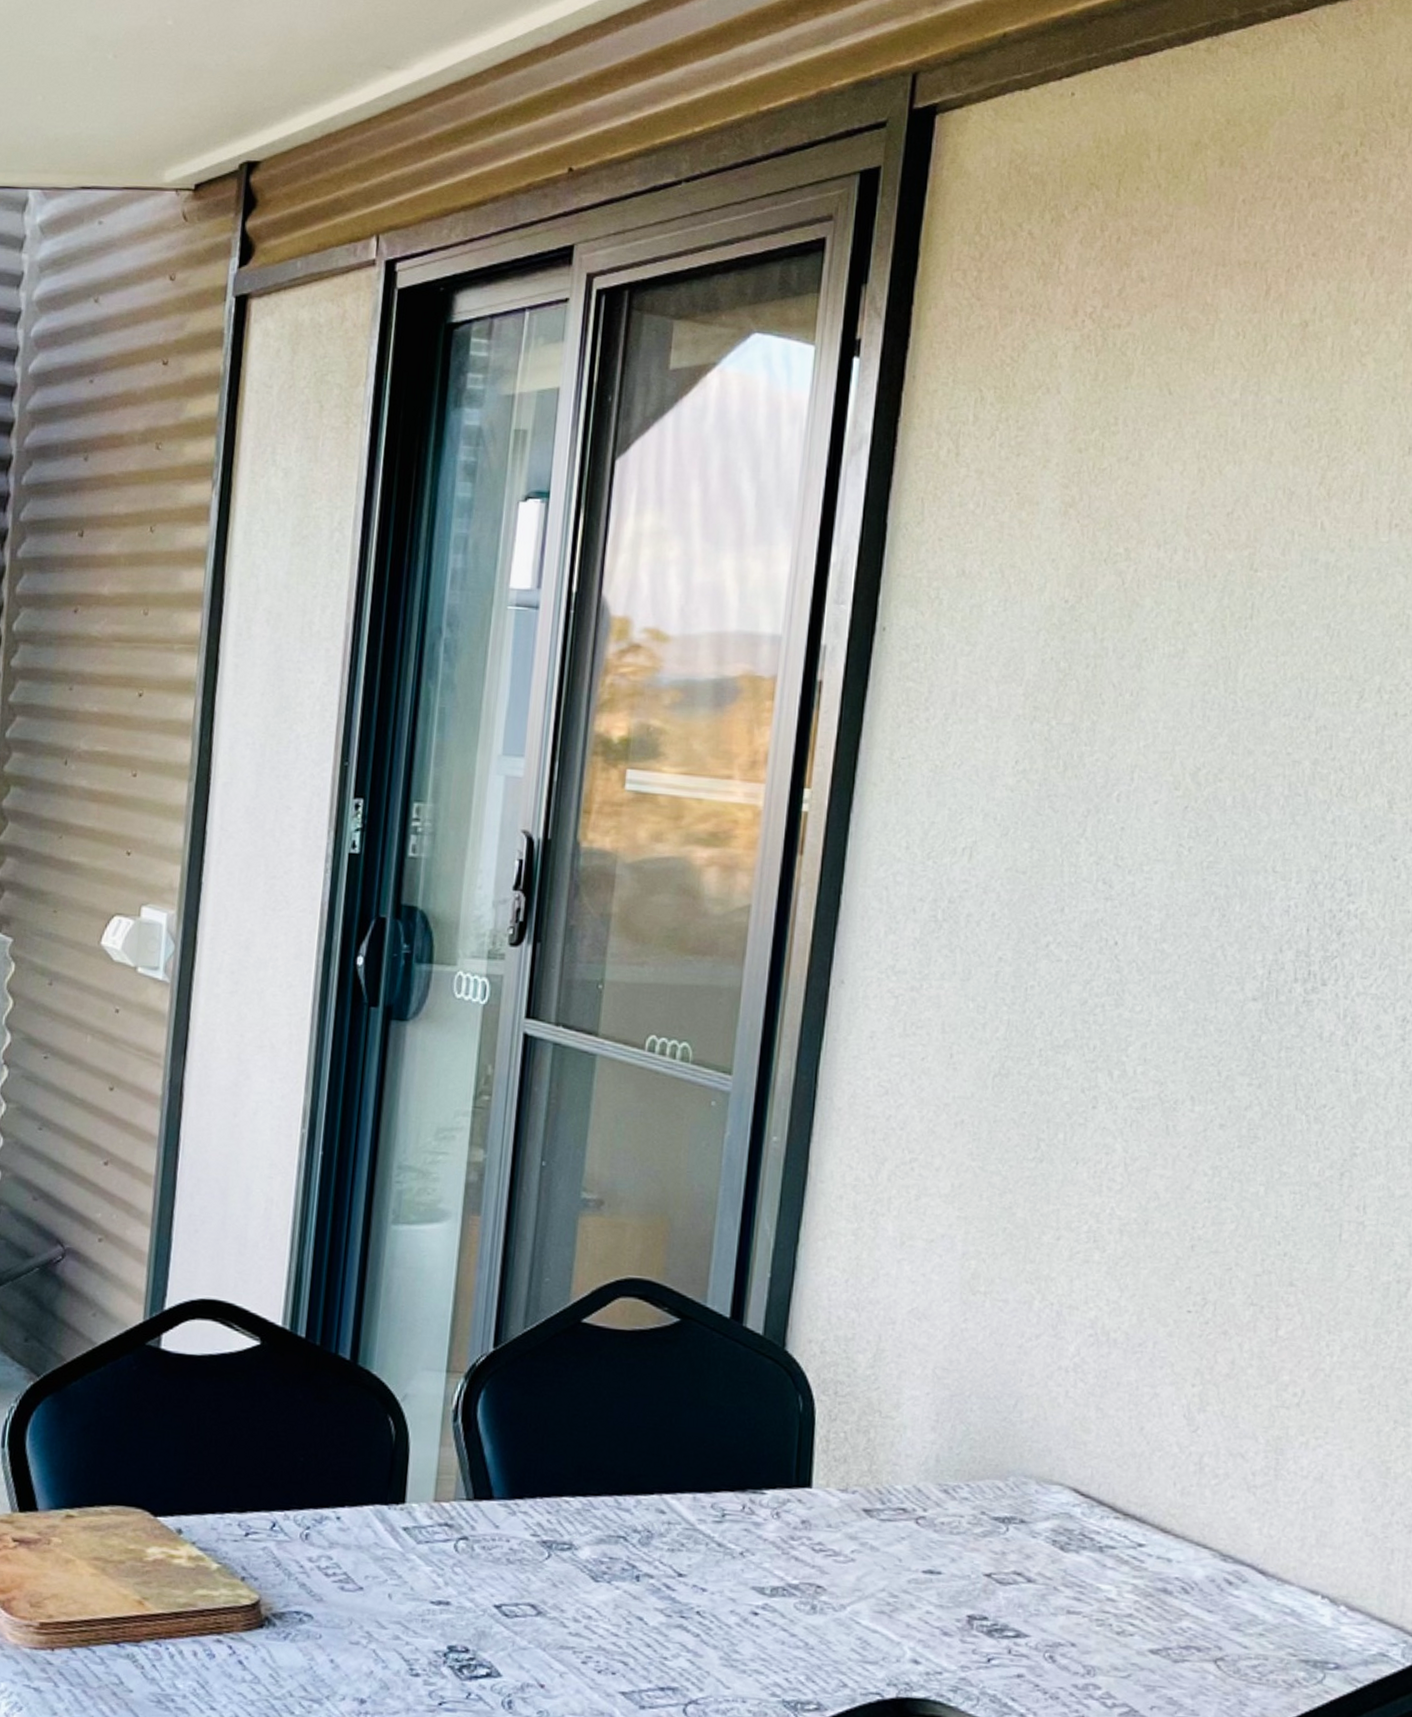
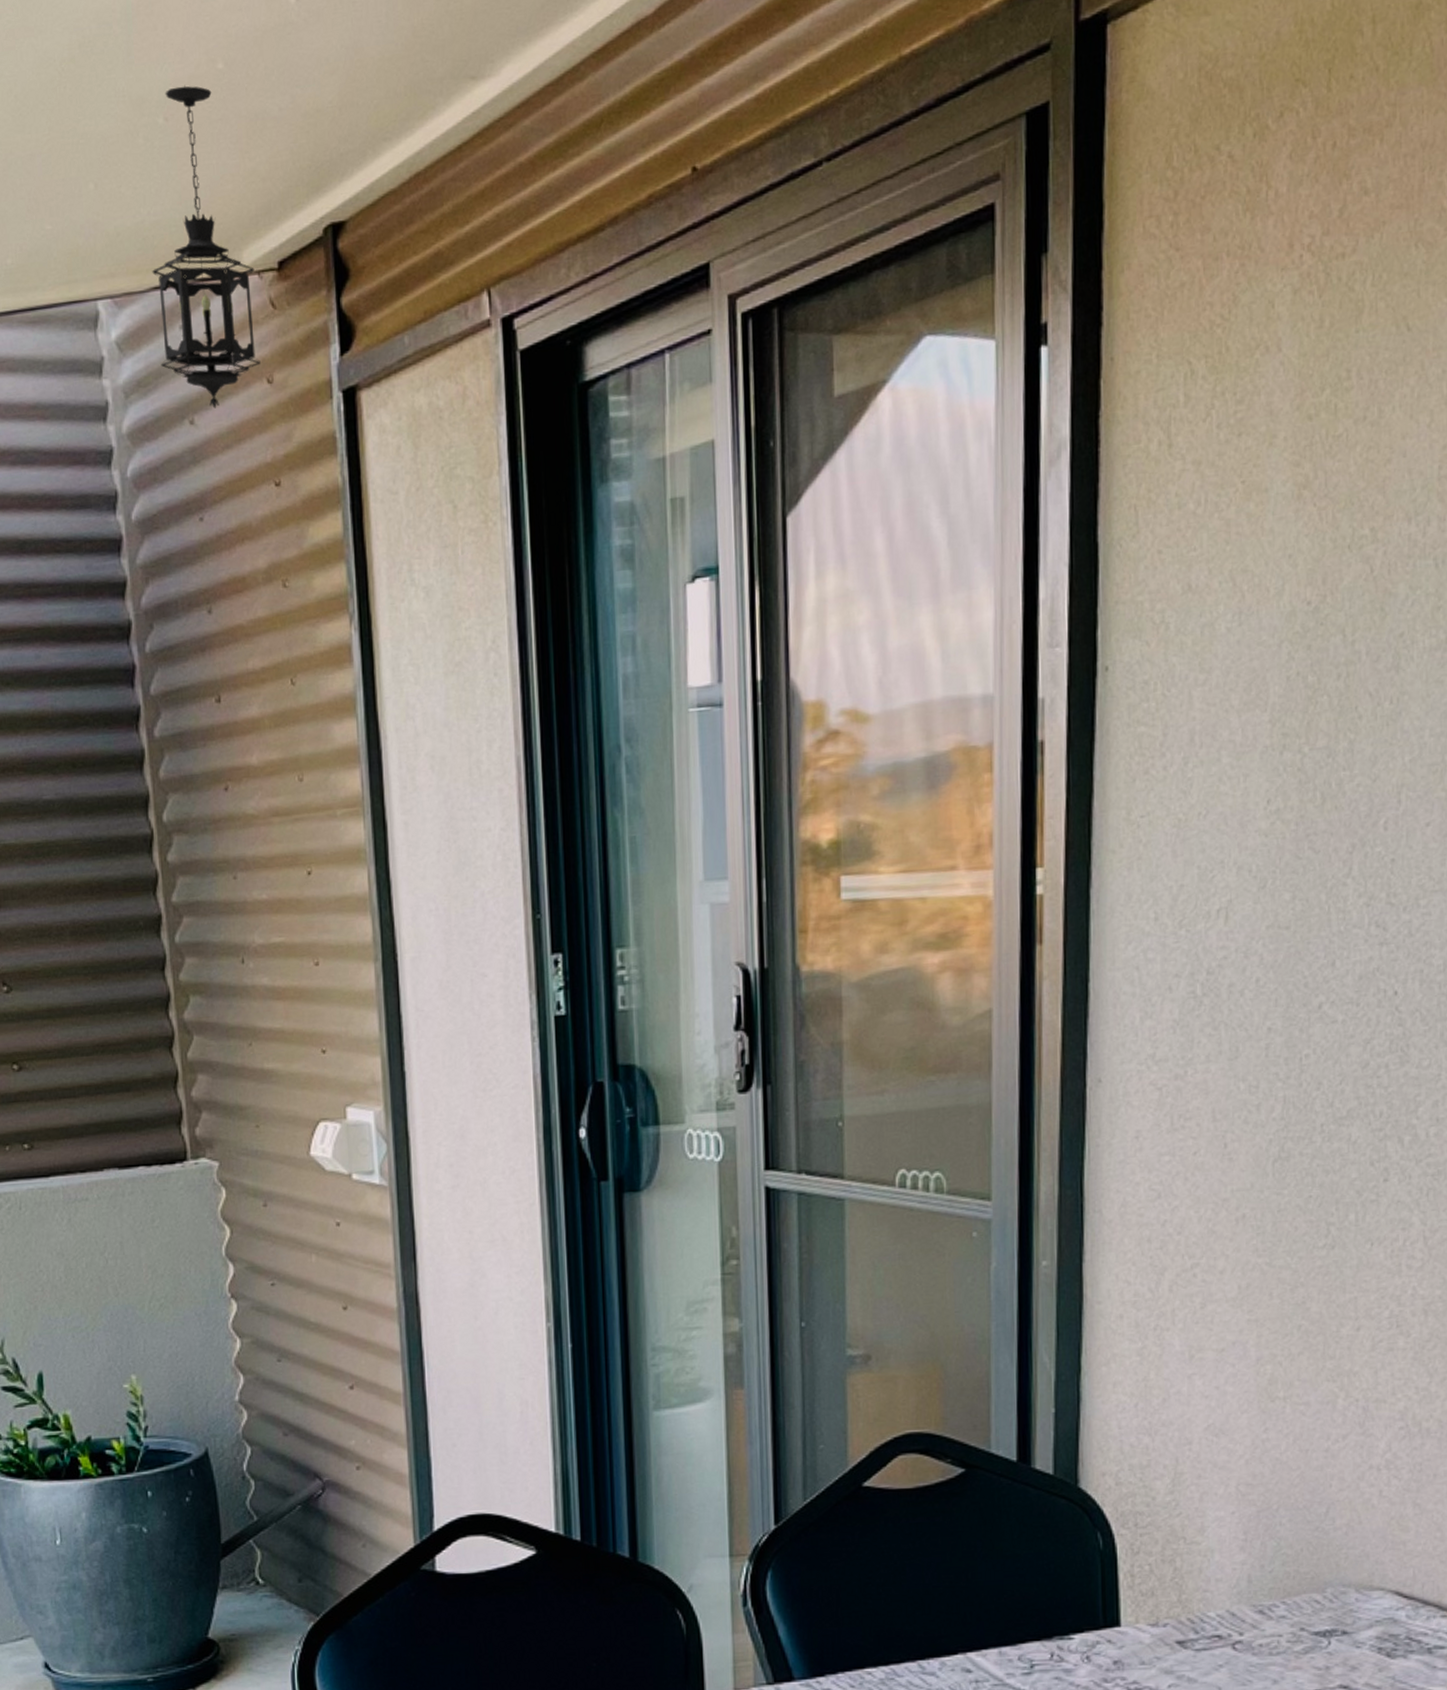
hanging lantern: none [76,32,173,293] -> present [152,84,261,409]

